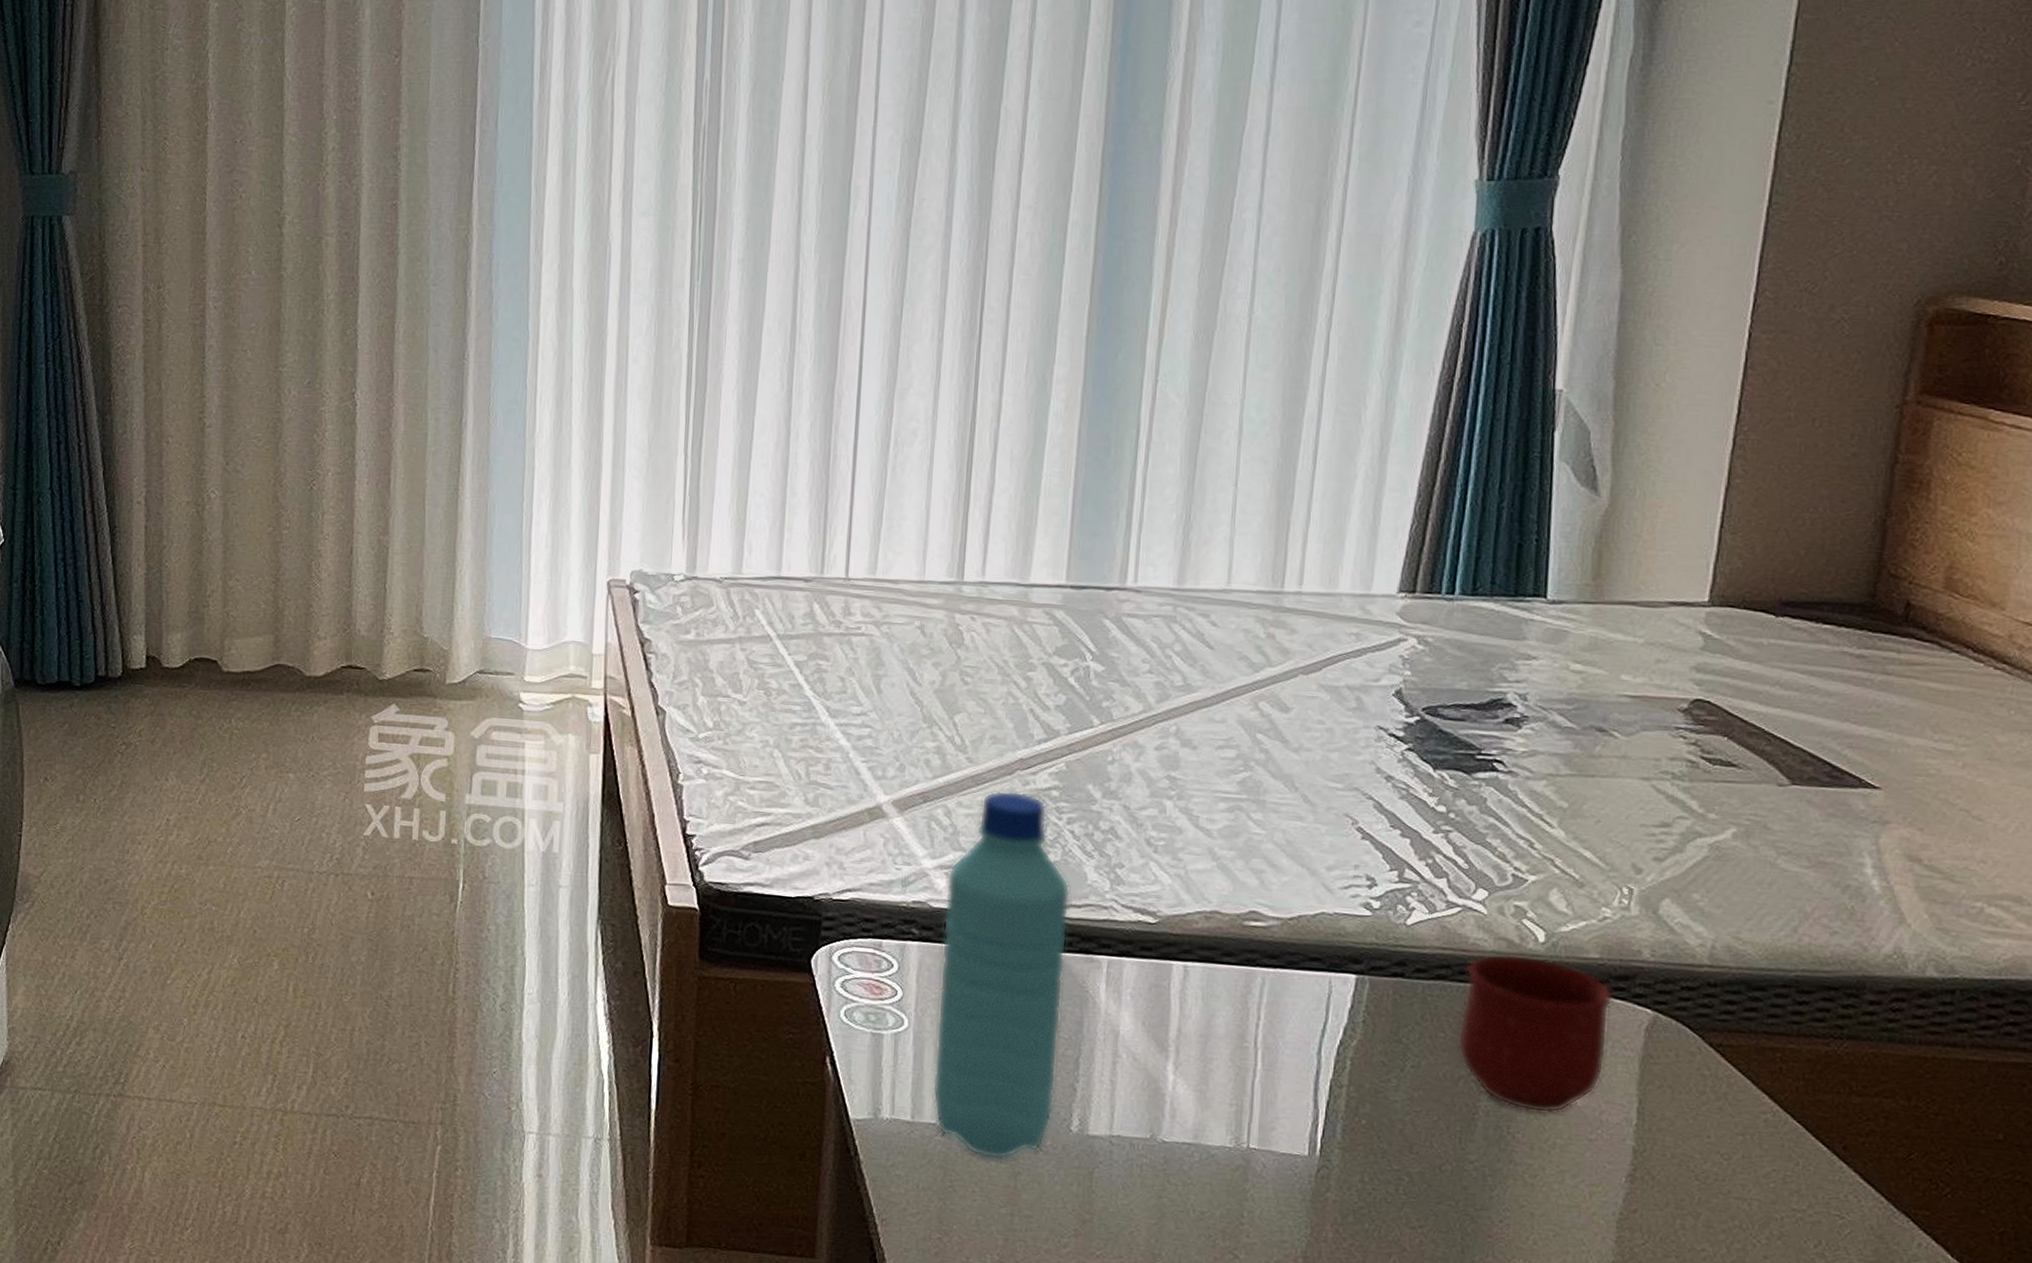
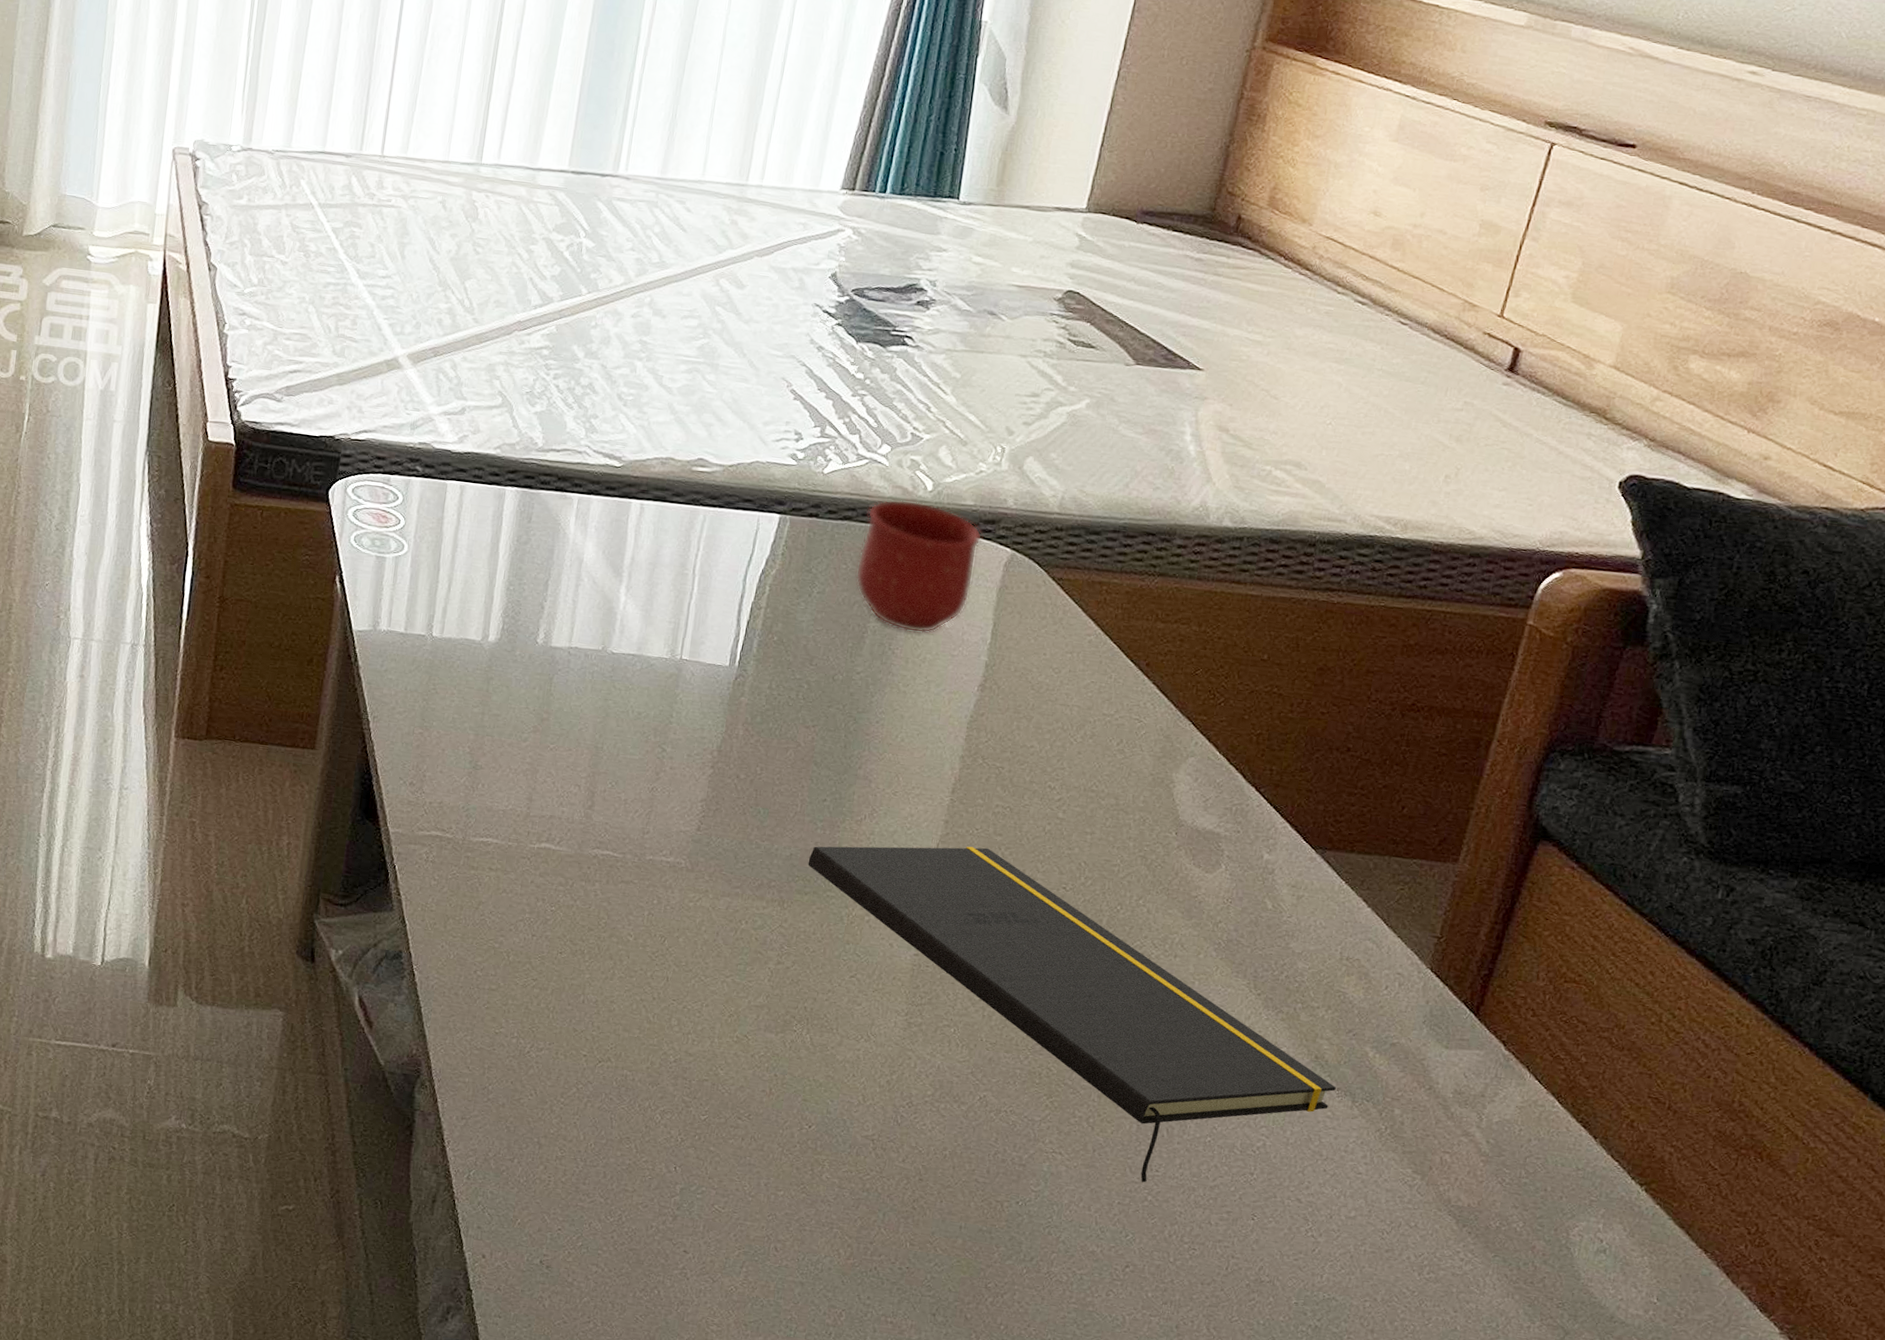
water bottle: present [932,790,1070,1160] -> none [424,348,552,667]

